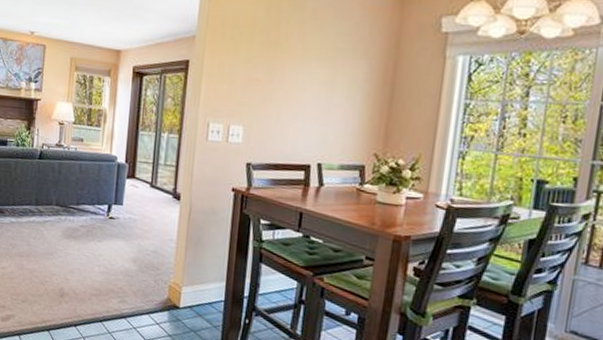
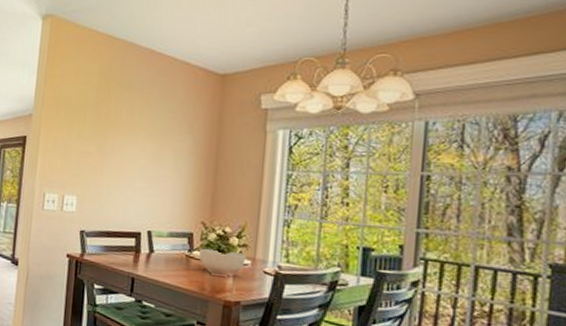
bowl: none [370,181,419,211] -> present [199,248,246,277]

